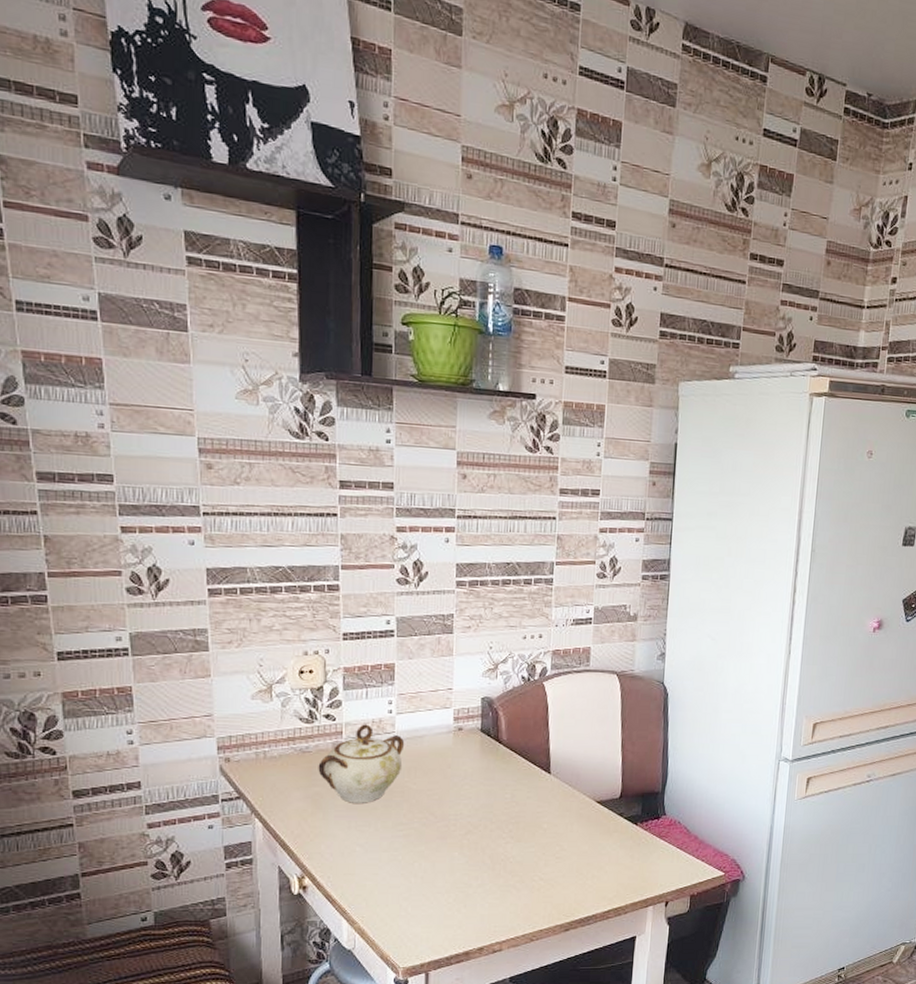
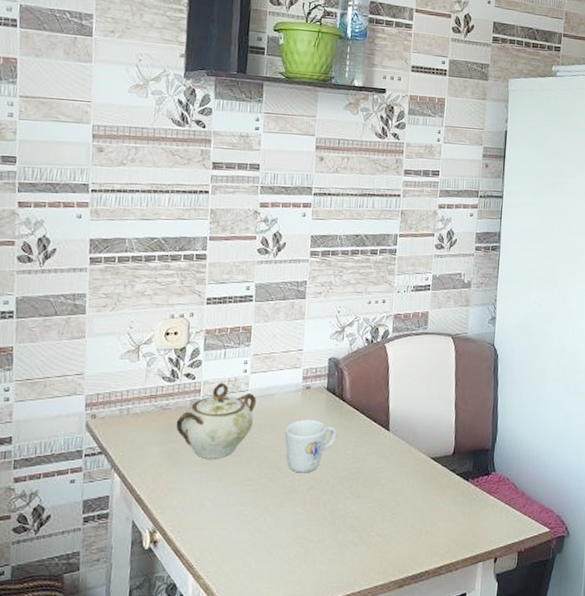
mug: none [436,762,494,818] -> present [284,419,337,473]

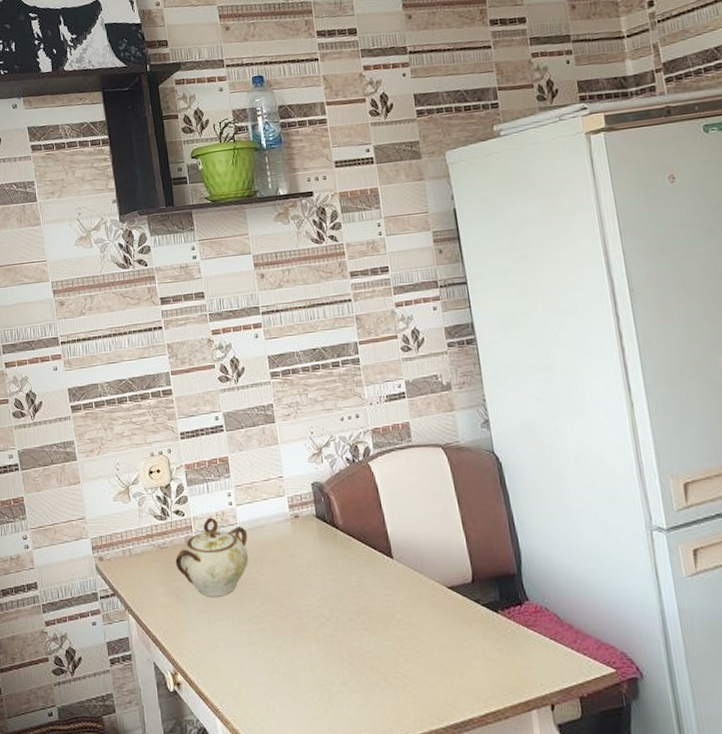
mug: present [284,419,337,473] -> none [281,550,337,609]

